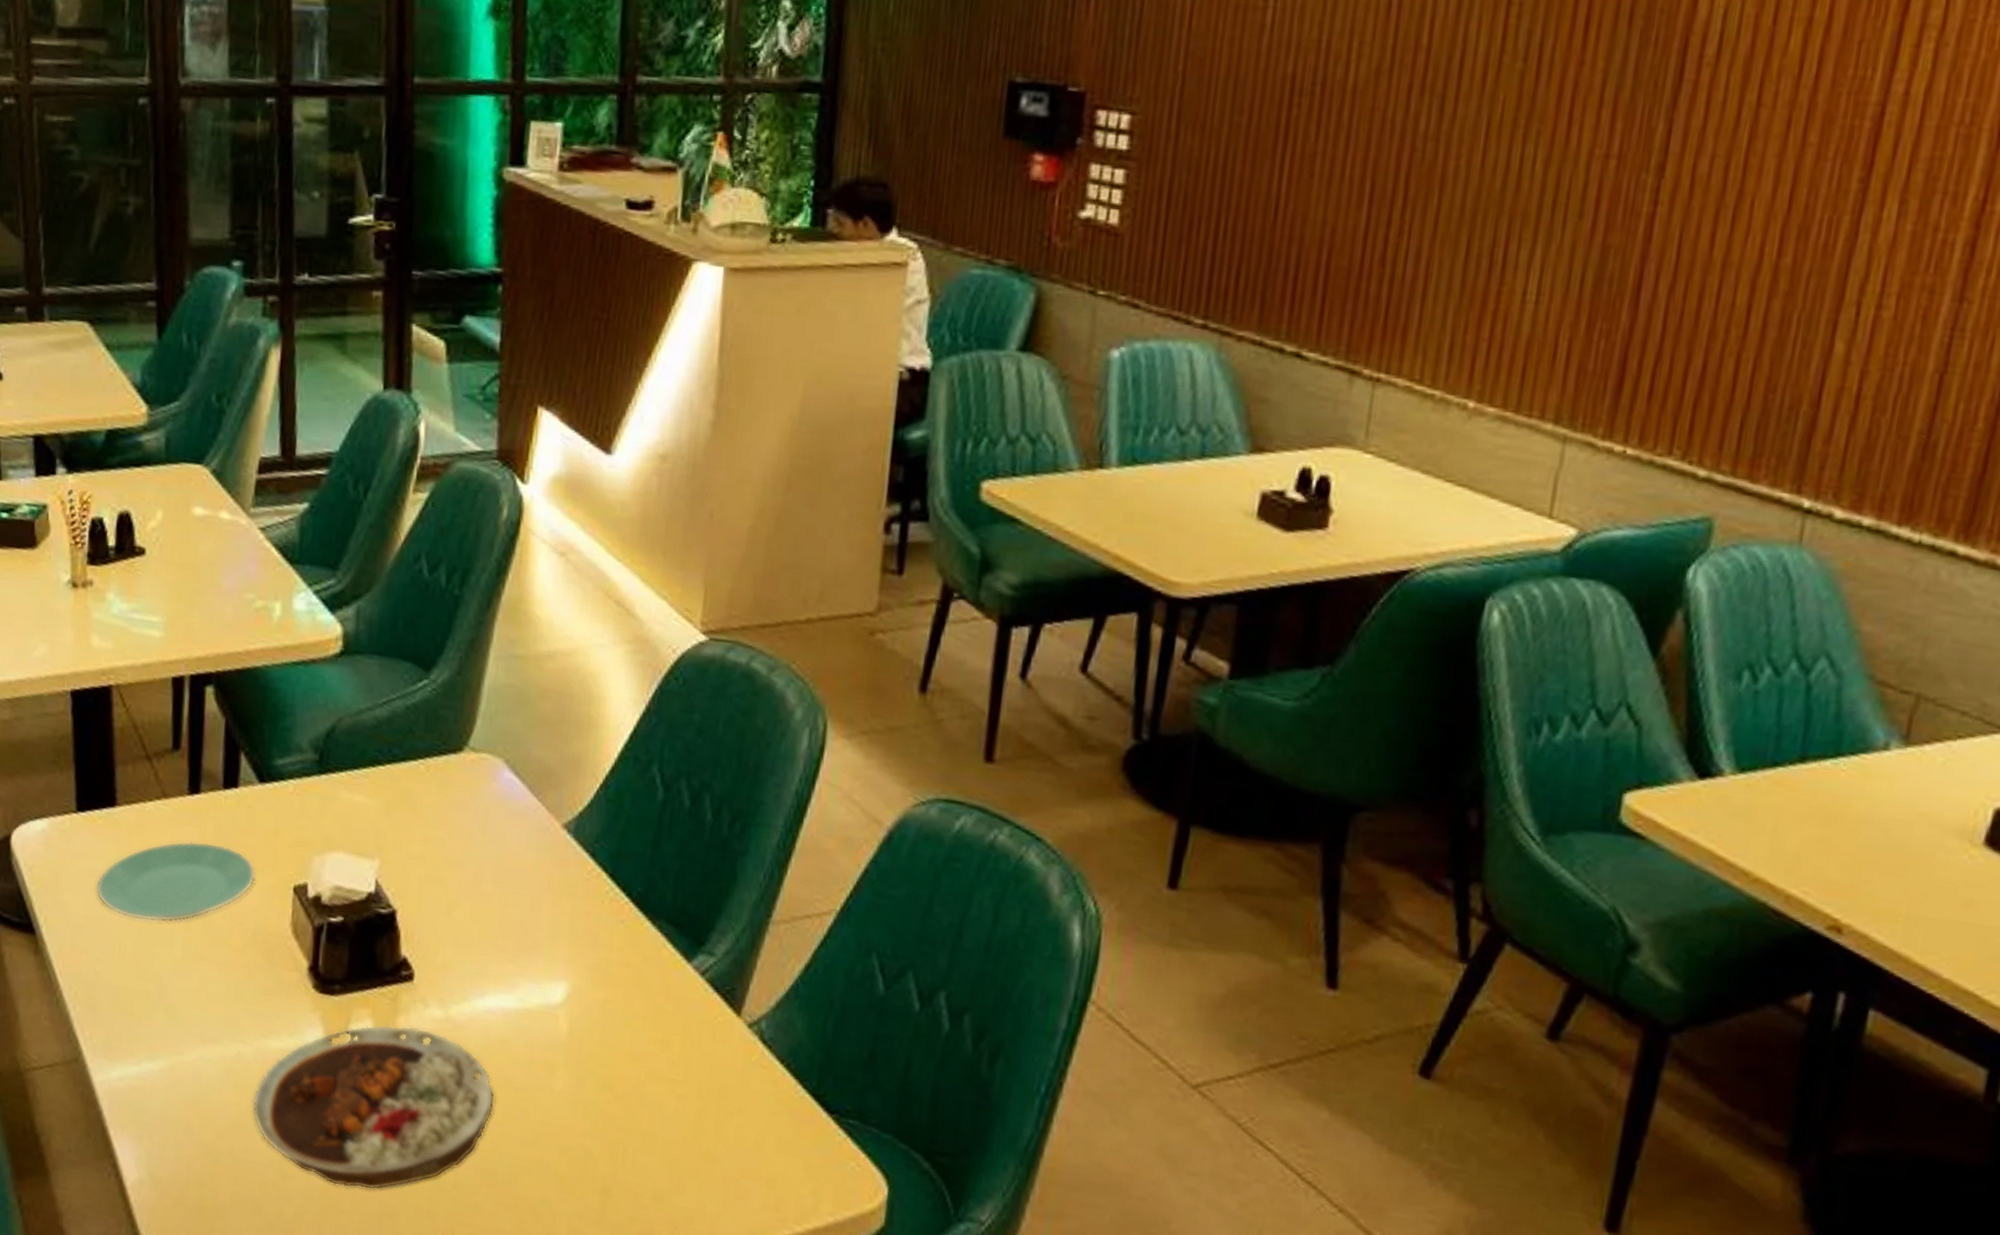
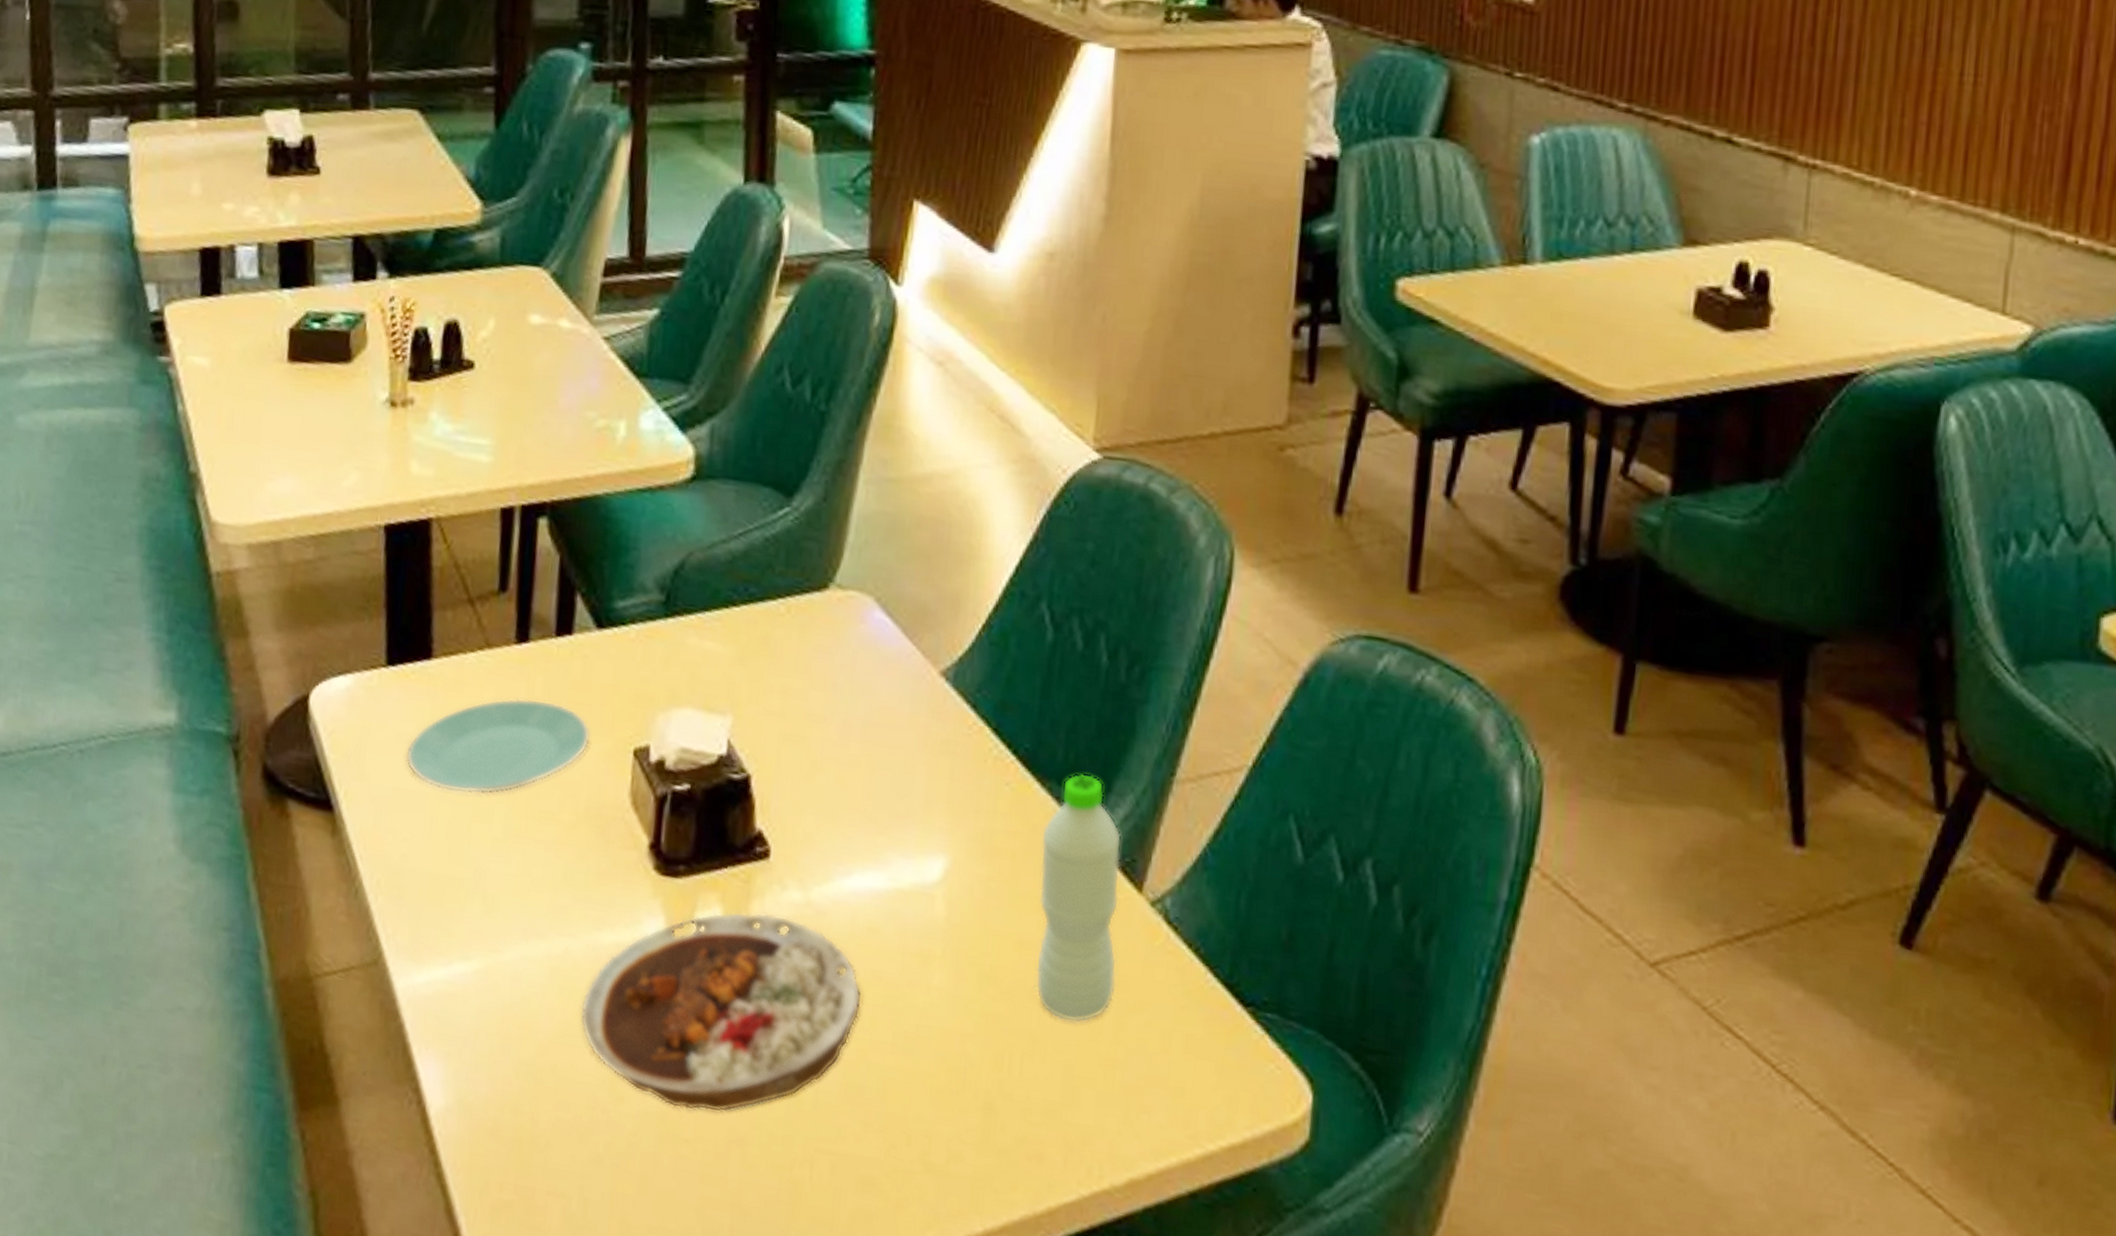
water bottle: none [646,914,723,1124] -> present [1035,773,1122,1023]

